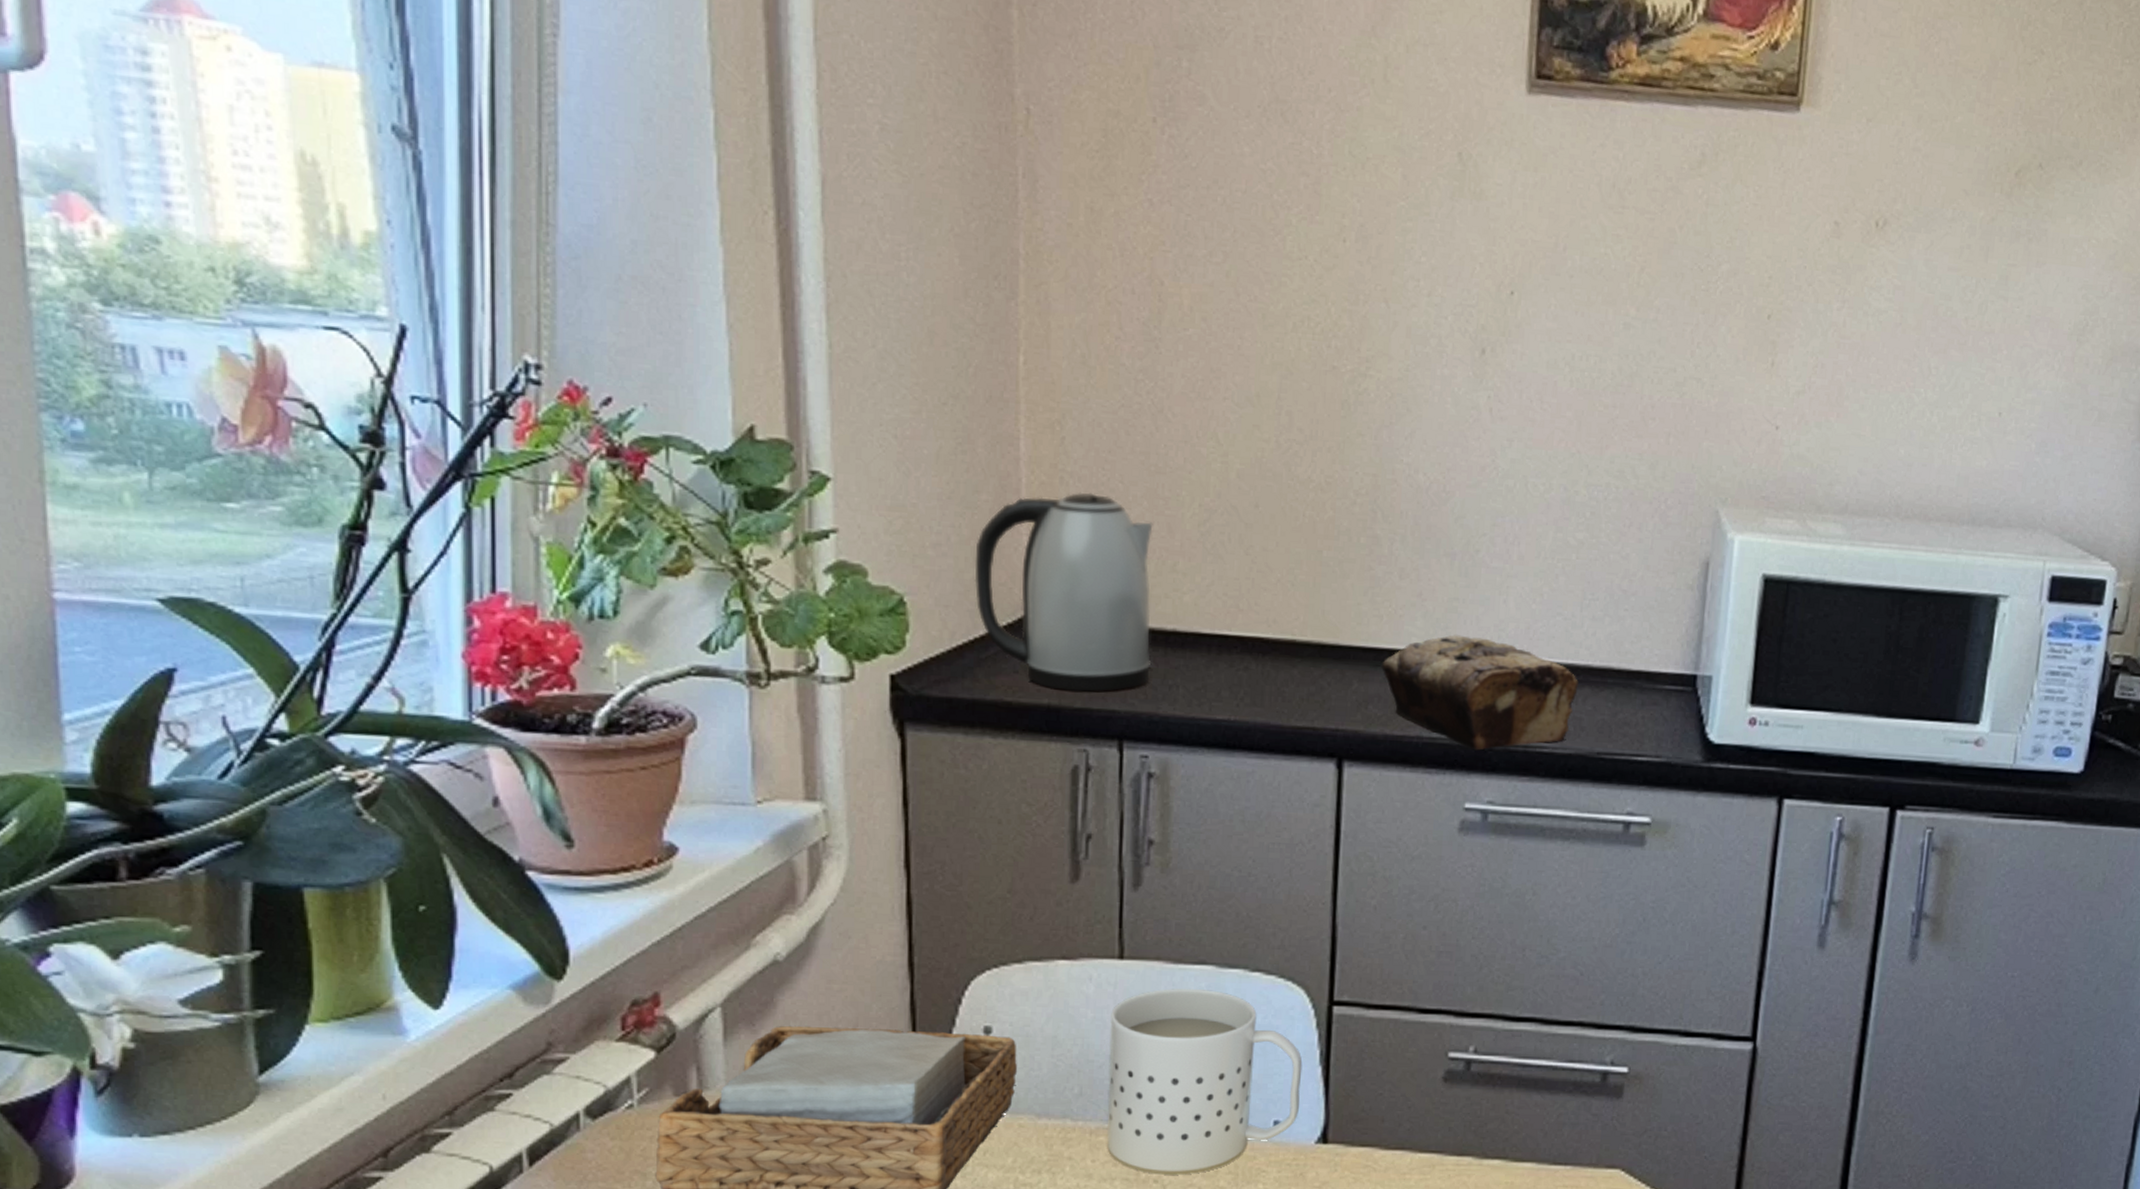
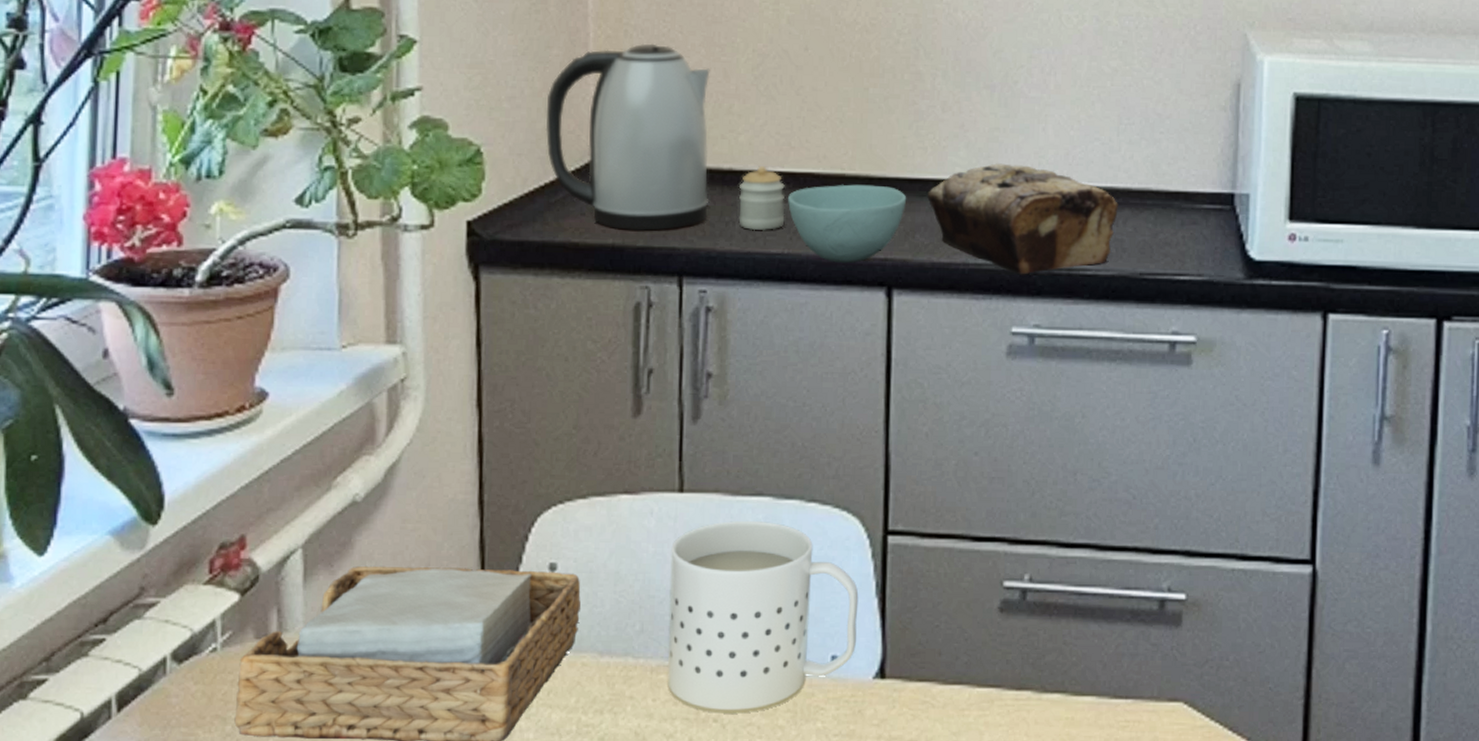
jar: none [1182,628,1232,697] -> present [738,166,785,231]
bowl: none [1235,651,1360,733] -> present [788,184,907,264]

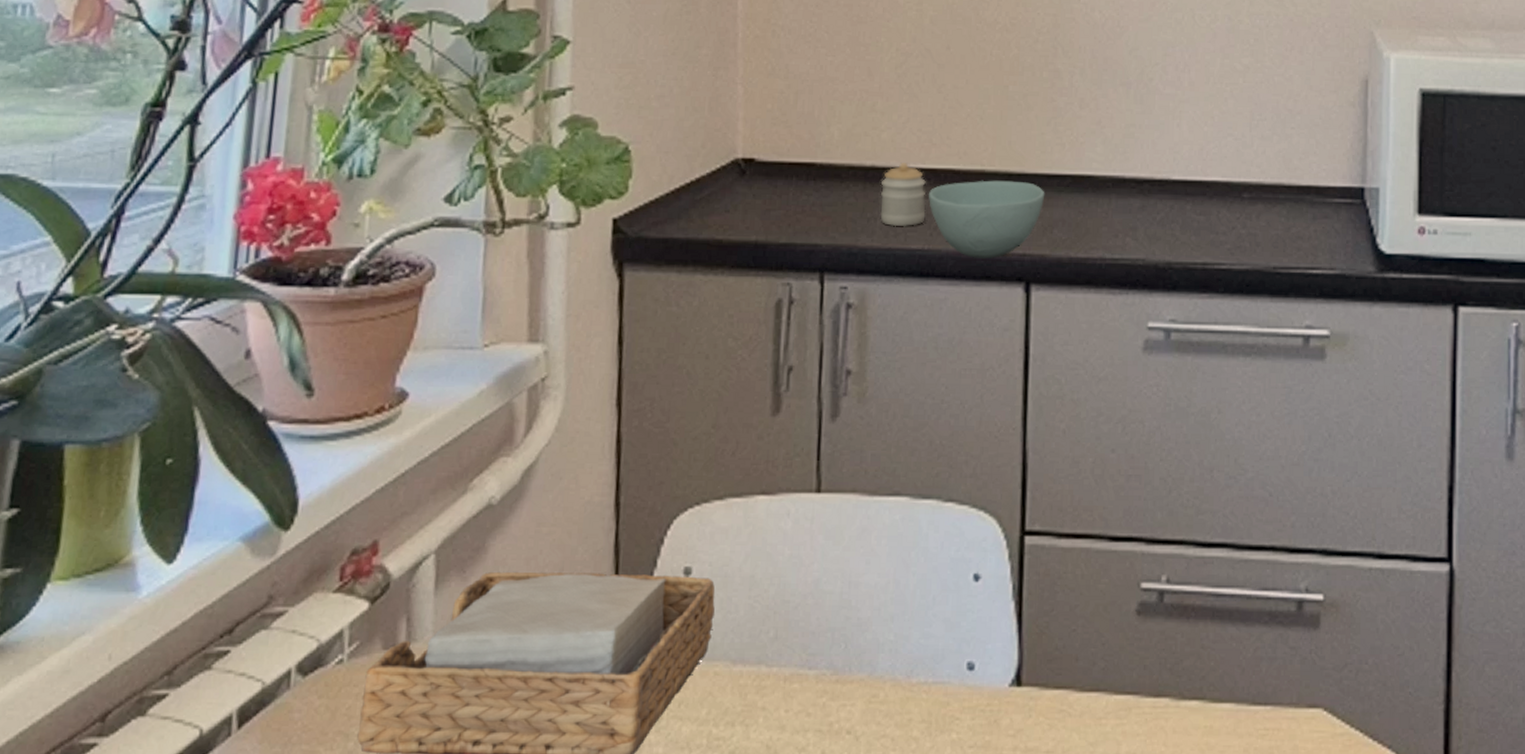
kettle: present [545,43,710,232] -> none [692,43,855,228]
mug: present [667,520,859,714] -> none [801,521,995,725]
bread loaf: present [927,163,1118,275] -> none [1065,159,1251,270]

